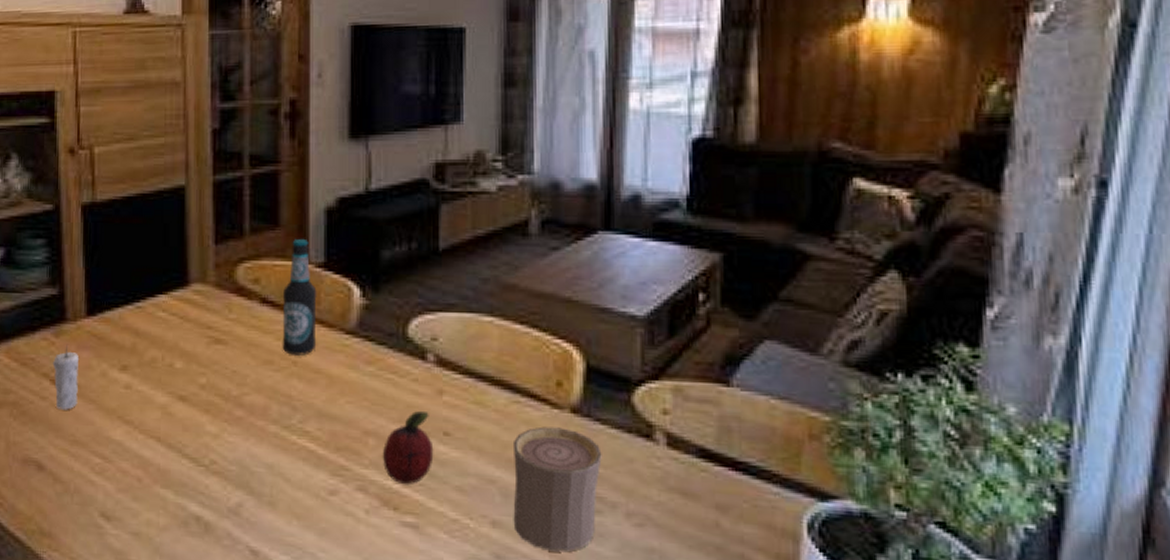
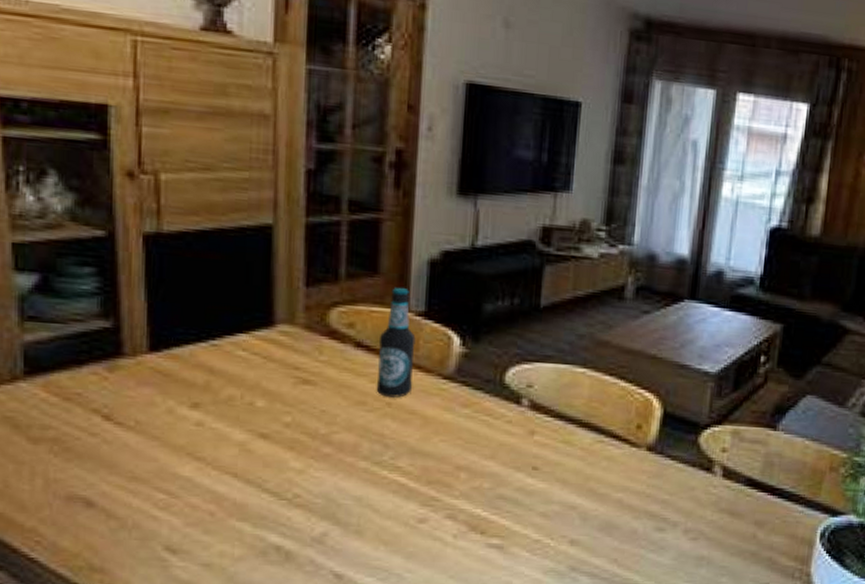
candle: present [52,345,80,410] -> none [105,381,140,447]
fruit: present [382,411,434,485] -> none [472,449,522,513]
cup: present [512,426,602,553] -> none [589,462,670,563]

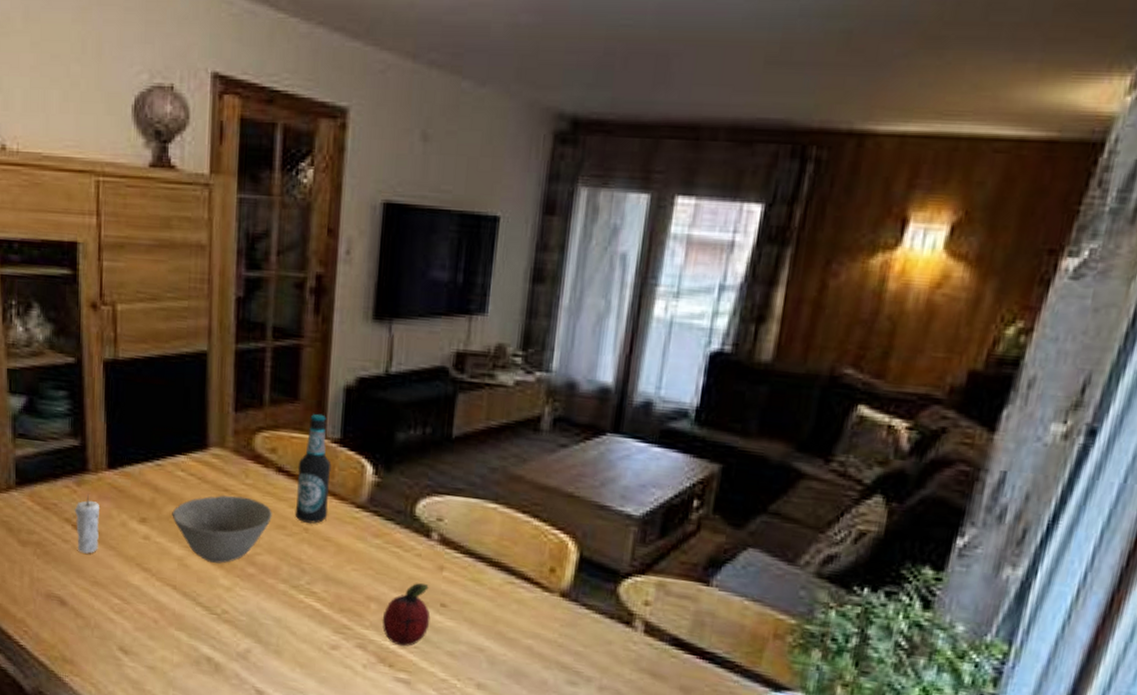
candle: none [105,381,140,447] -> present [74,494,101,554]
bowl: none [231,373,351,446] -> present [172,495,272,564]
fruit: none [472,449,522,513] -> present [382,583,431,647]

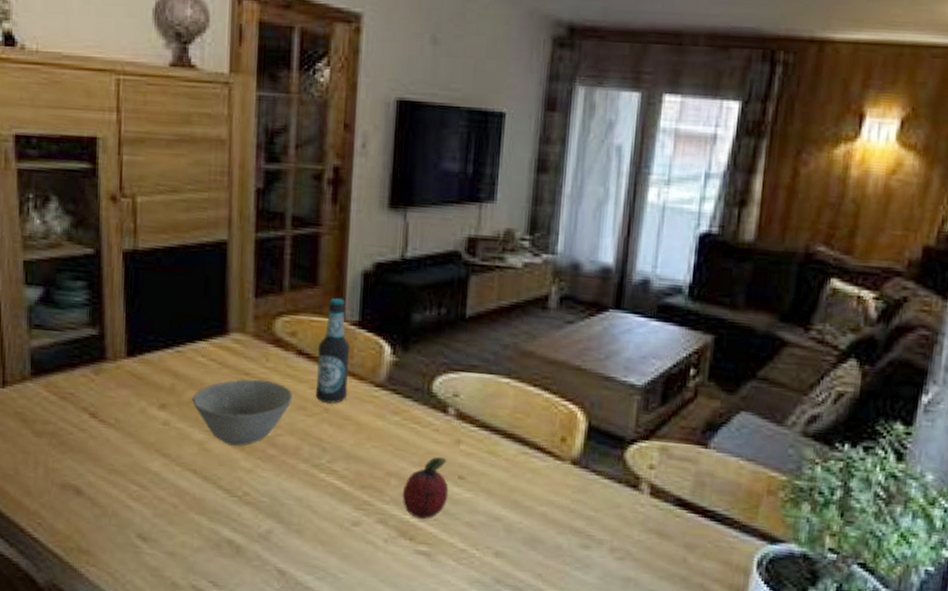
candle: present [74,494,101,554] -> none [91,382,119,442]

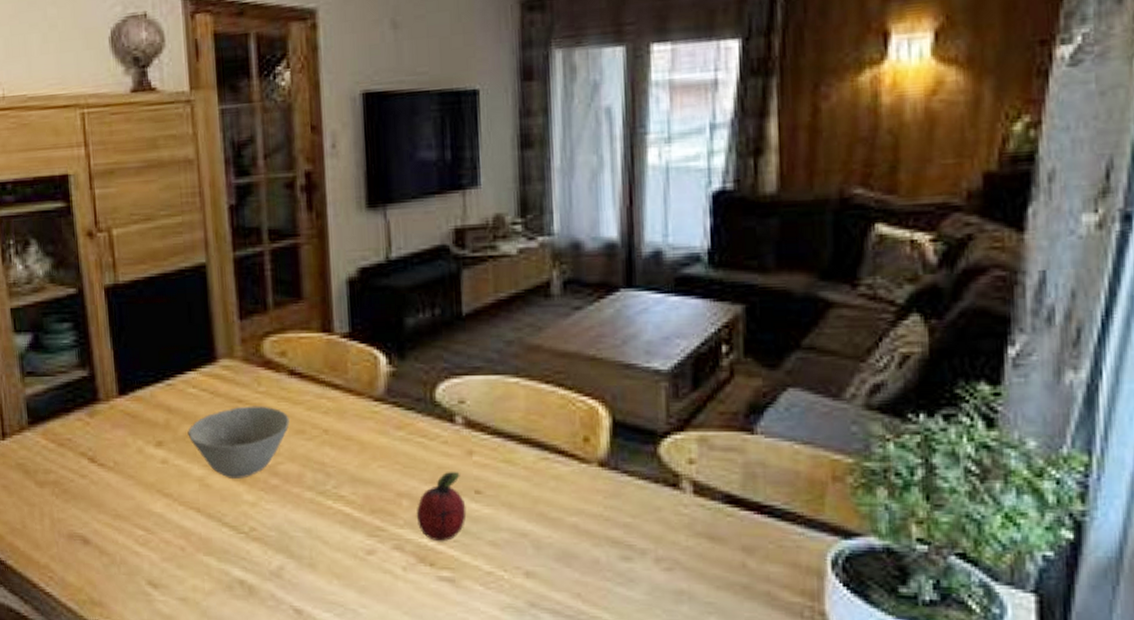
bottle: present [315,297,351,404] -> none [309,310,347,424]

